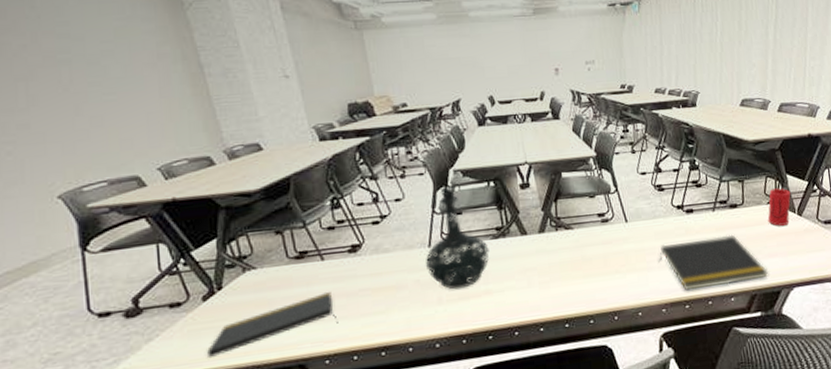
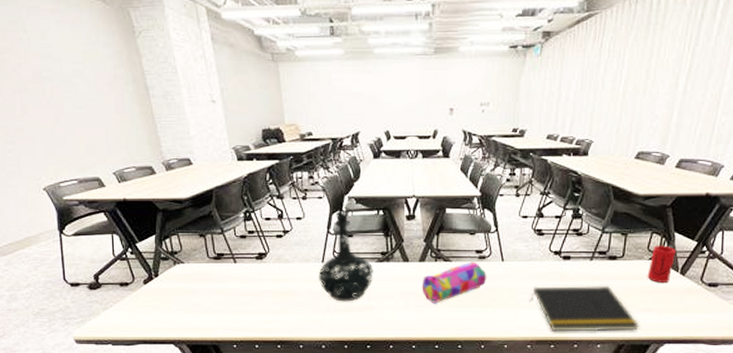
notepad: present [207,292,338,359] -> none [146,290,245,330]
pencil case: none [543,226,613,278] -> present [421,261,487,303]

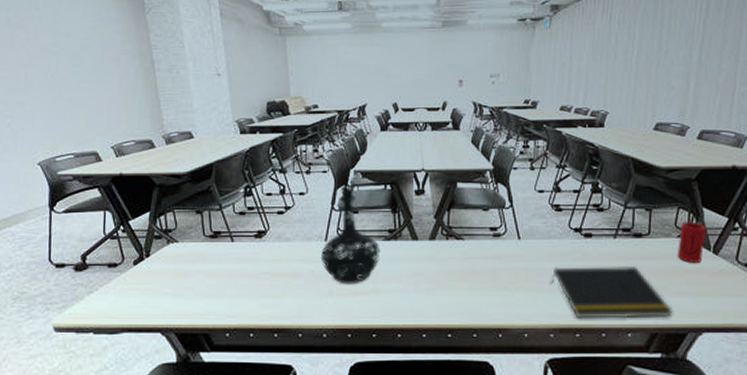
pencil case: present [421,261,487,303] -> none [432,240,503,286]

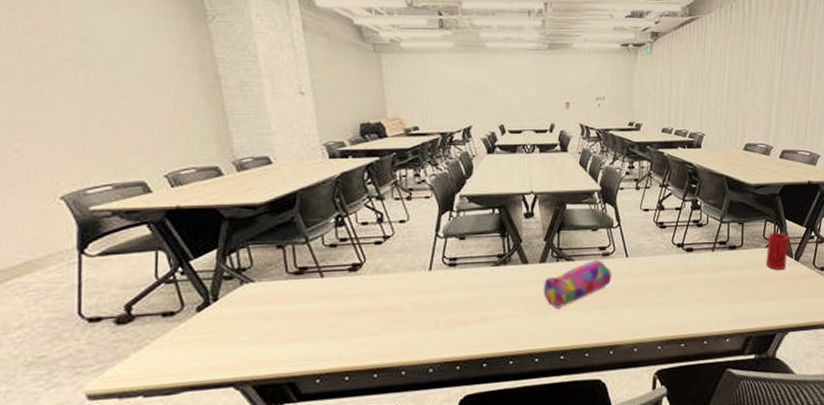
bottle: present [321,186,380,285] -> none [426,211,490,315]
pencil case: none [432,240,503,286] -> present [543,259,612,309]
notepad: present [551,265,674,319] -> none [657,275,764,329]

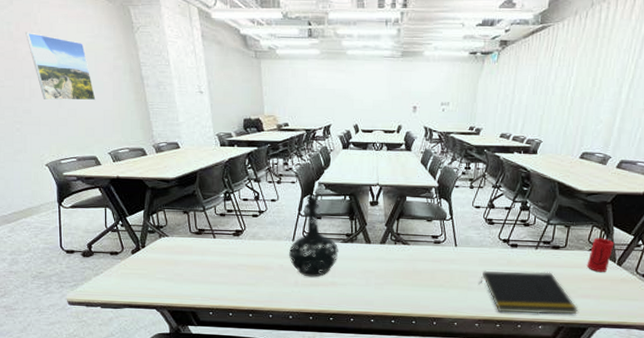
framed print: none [39,20,147,108] -> present [26,32,96,101]
bottle: none [426,211,490,315] -> present [289,195,339,278]
pencil case: present [543,259,612,309] -> none [381,245,441,282]
notepad: none [657,275,764,329] -> present [480,270,579,314]

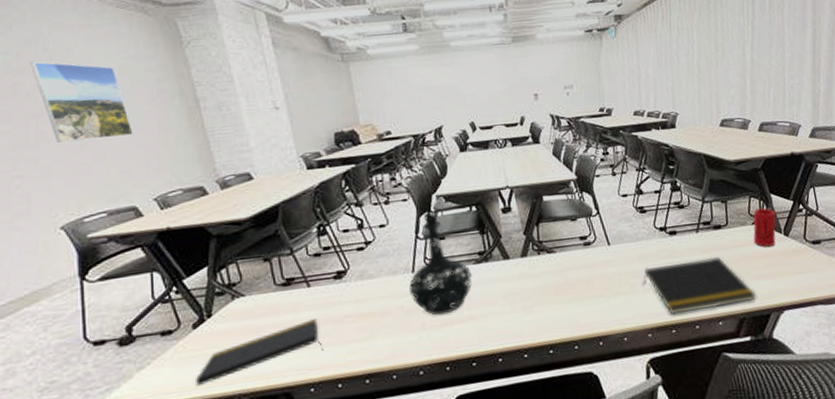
notepad: none [132,263,221,295] -> present [196,319,324,387]

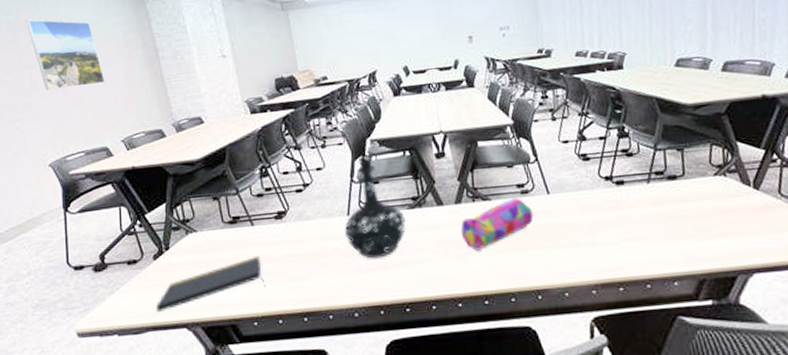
pencil case: none [526,249,596,302] -> present [460,197,534,251]
notepad: present [643,256,757,315] -> none [586,209,720,271]
cup: present [753,208,776,247] -> none [715,157,744,201]

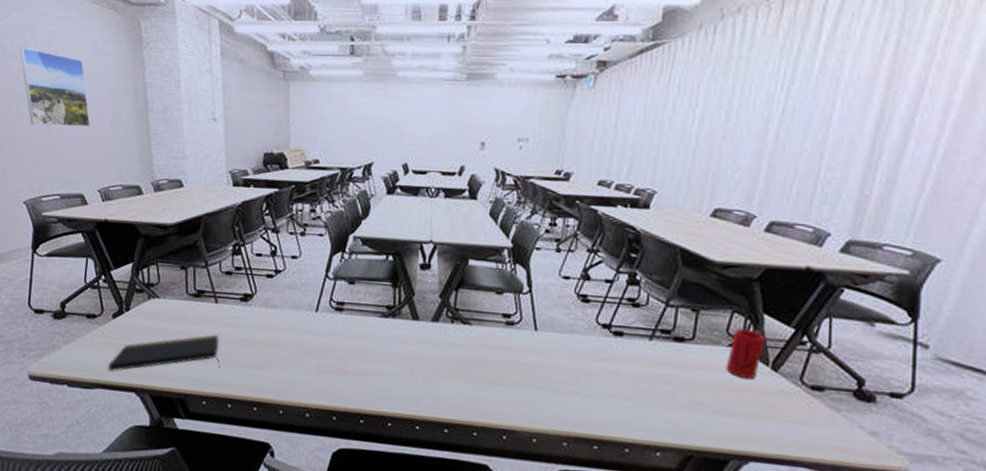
bottle: present [345,156,406,259] -> none [310,252,376,363]
pencil case: present [460,197,534,251] -> none [432,327,515,376]
cup: none [715,157,744,201] -> present [725,328,766,379]

